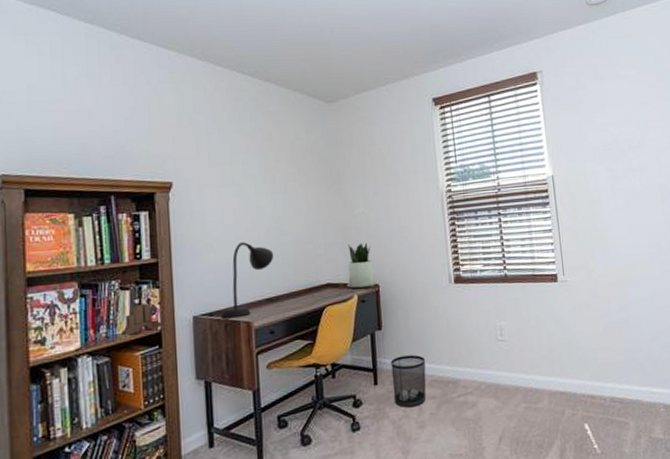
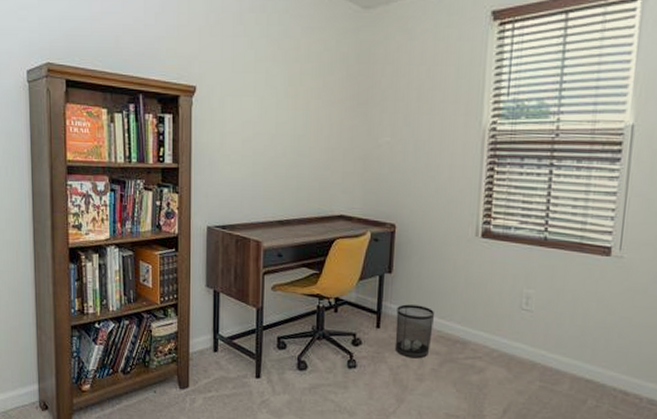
bookend: present [121,303,162,336] -> none [144,206,179,235]
desk lamp: present [221,242,274,319] -> none [233,158,289,235]
planter: present [346,242,377,290] -> none [360,175,393,227]

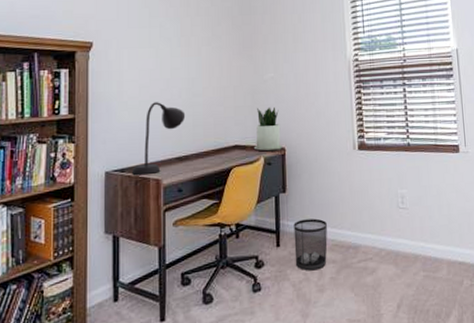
desk lamp: none [233,158,289,235] -> present [132,102,186,176]
planter: none [360,175,393,227] -> present [253,106,283,152]

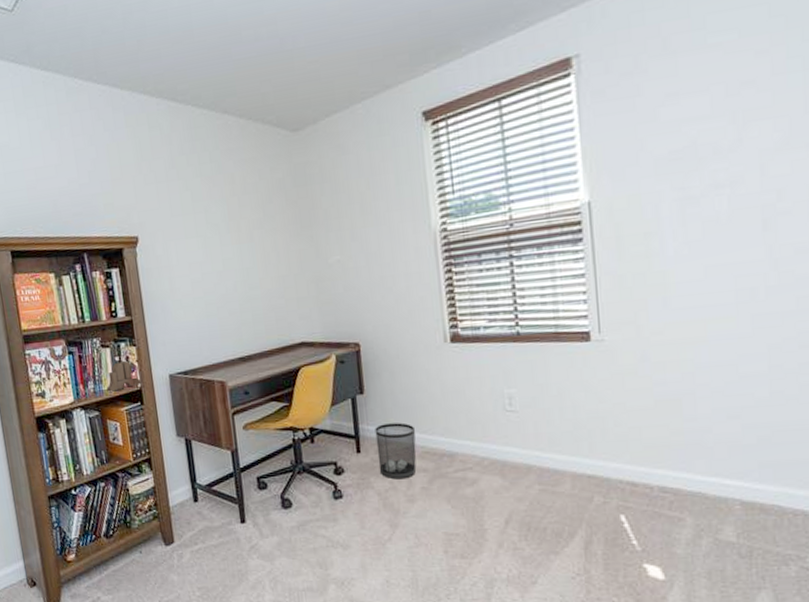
bookend: none [36,158,75,188] -> present [106,361,141,392]
desk lamp: present [132,102,186,176] -> none [195,298,244,378]
planter: present [253,106,283,152] -> none [322,295,357,349]

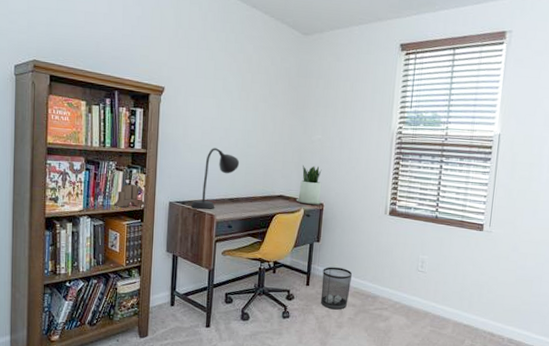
desk lamp: none [195,298,244,378] -> present [191,148,240,210]
planter: none [322,295,357,349] -> present [296,164,322,206]

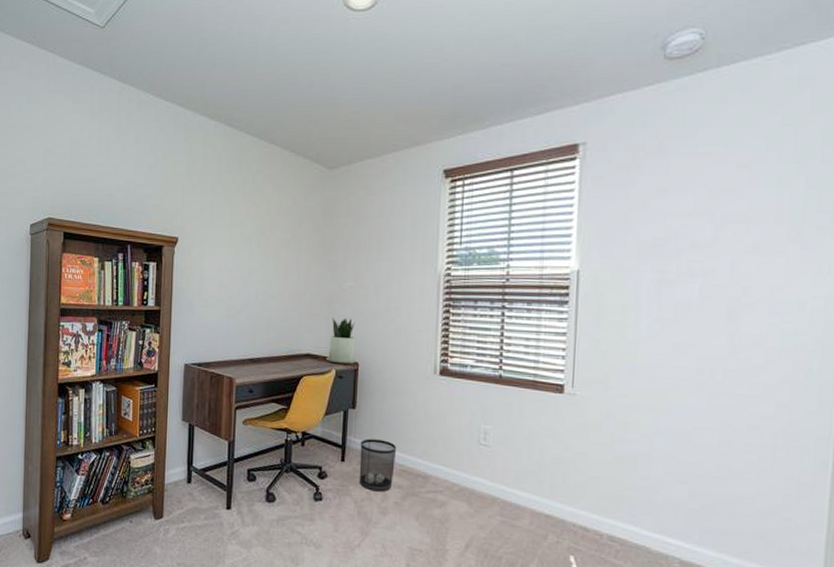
bookend: present [114,184,145,208] -> none [127,345,159,371]
desk lamp: present [191,148,240,210] -> none [208,302,261,372]

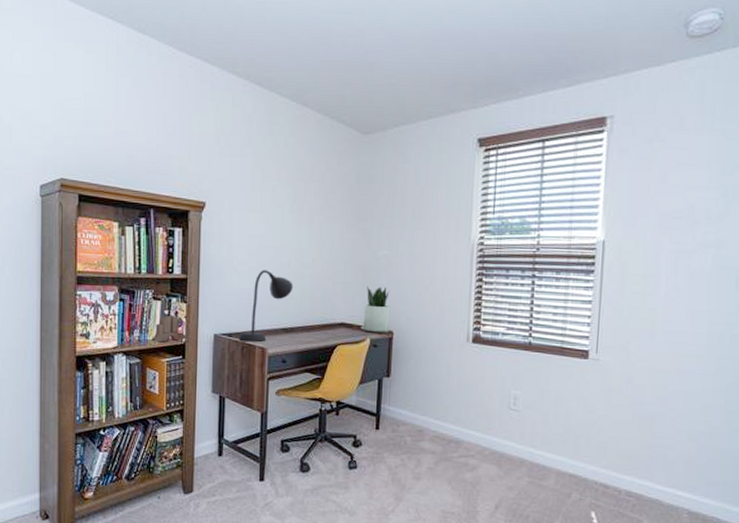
bookend: none [127,345,159,371] -> present [151,315,186,342]
desk lamp: none [208,302,261,372] -> present [239,270,294,342]
waste bin: present [359,438,396,492] -> none [393,406,430,458]

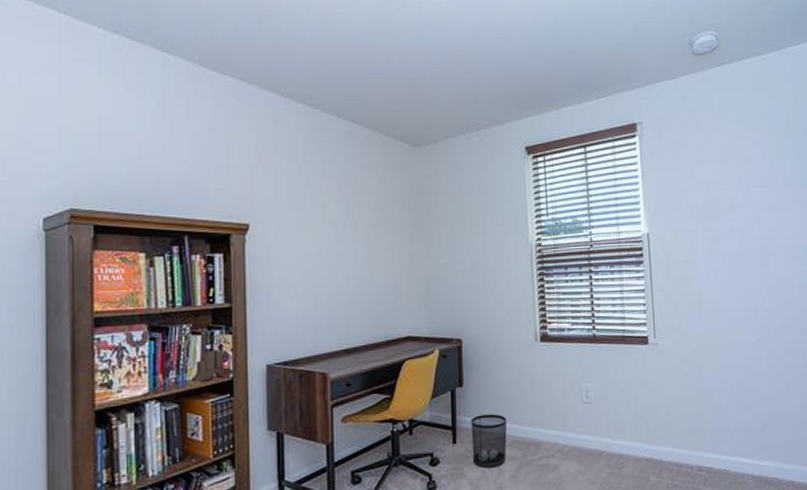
desk lamp: present [239,270,294,342] -> none [296,290,353,369]
planter: present [360,286,391,334] -> none [427,295,459,344]
waste bin: none [393,406,430,458] -> present [471,414,507,469]

